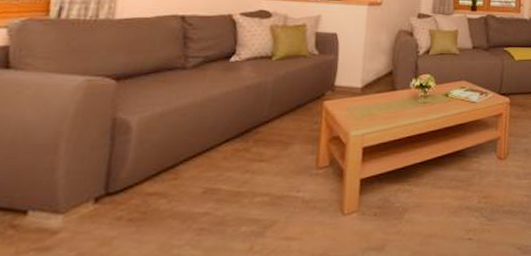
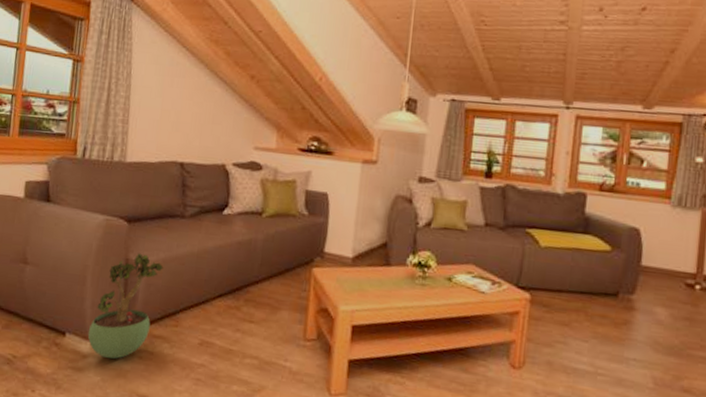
potted plant: none [59,110,160,229] -> present [87,253,163,359]

